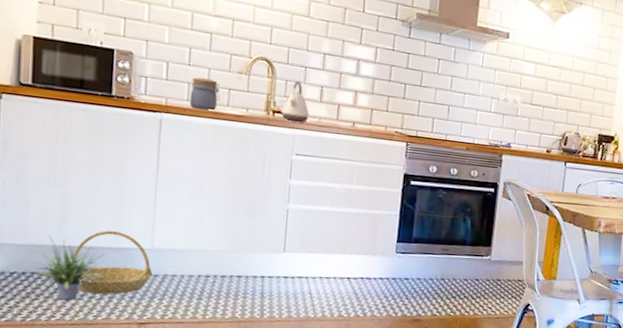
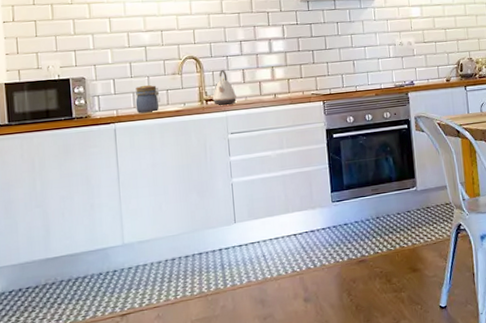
potted plant: present [26,233,107,301] -> none [22,249,86,308]
basket: present [73,230,153,295] -> none [59,235,127,297]

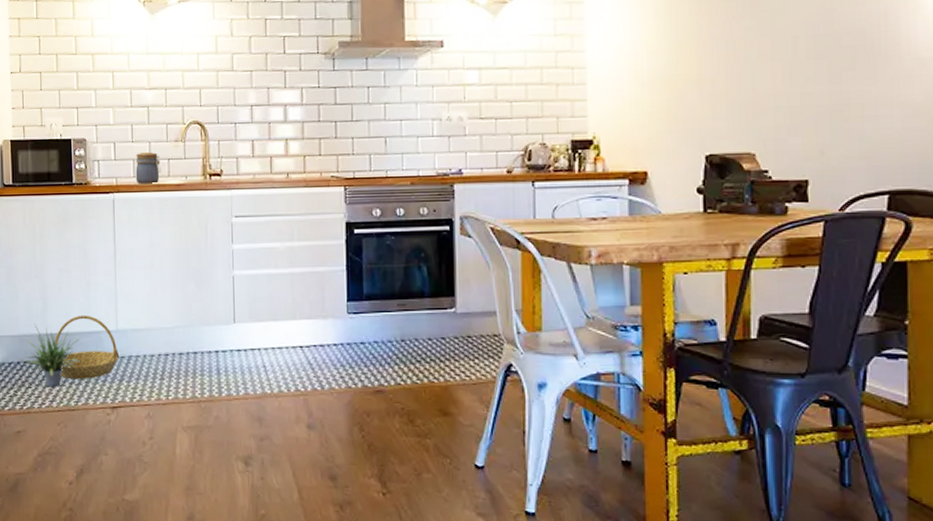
potted plant: none [22,249,86,308] -> present [20,322,81,387]
basket: none [59,235,127,297] -> present [55,315,120,380]
kettle: present [212,69,237,106] -> none [216,138,243,182]

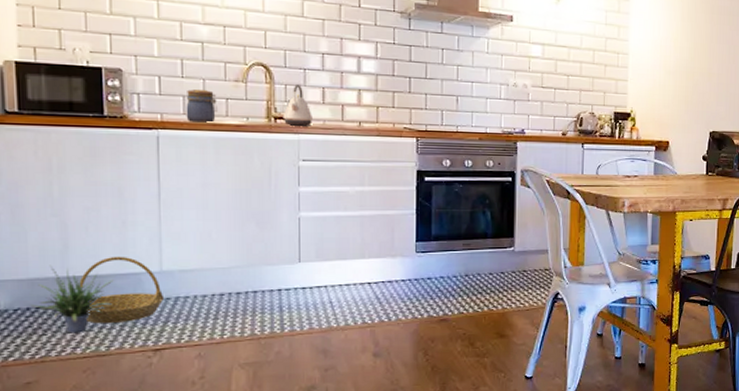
kettle: none [216,138,243,182] -> present [282,83,312,126]

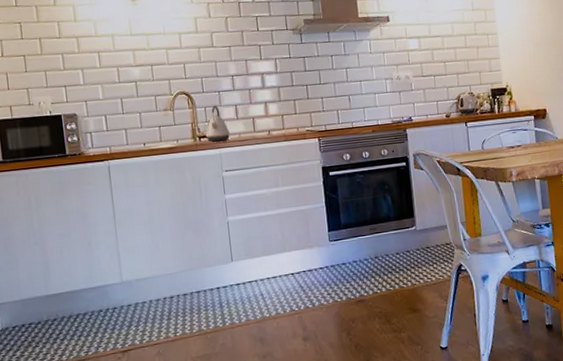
potted plant: present [30,265,114,333] -> none [24,286,87,343]
basket: present [79,256,165,324] -> none [59,272,127,333]
jar: present [186,89,218,124] -> none [128,121,153,151]

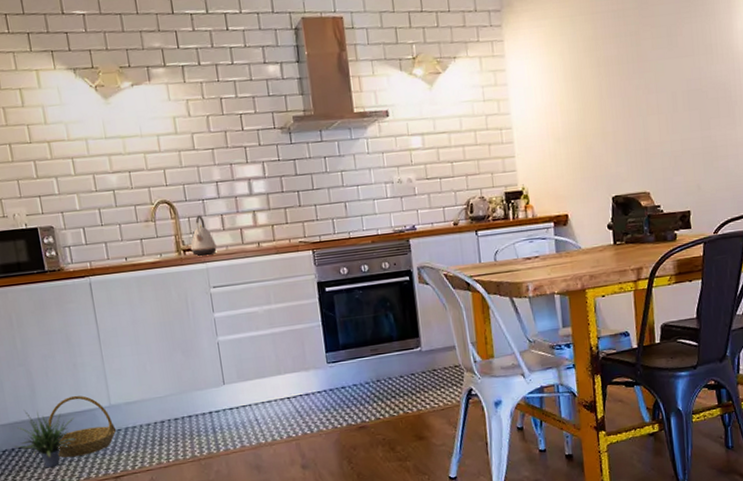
potted plant: none [24,286,87,343] -> present [14,409,77,468]
basket: none [59,272,127,333] -> present [47,395,117,458]

